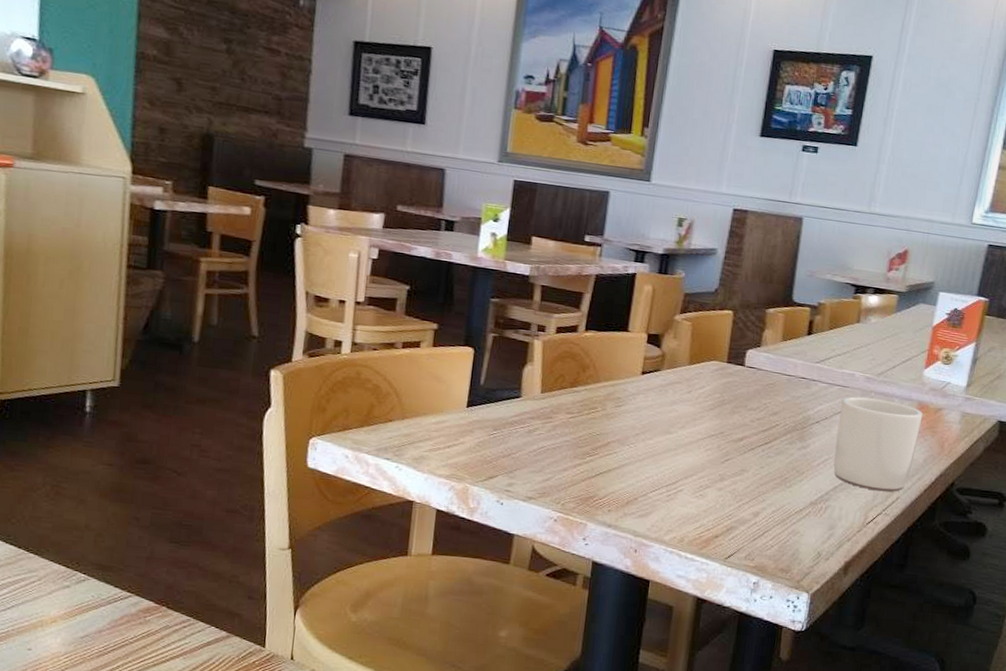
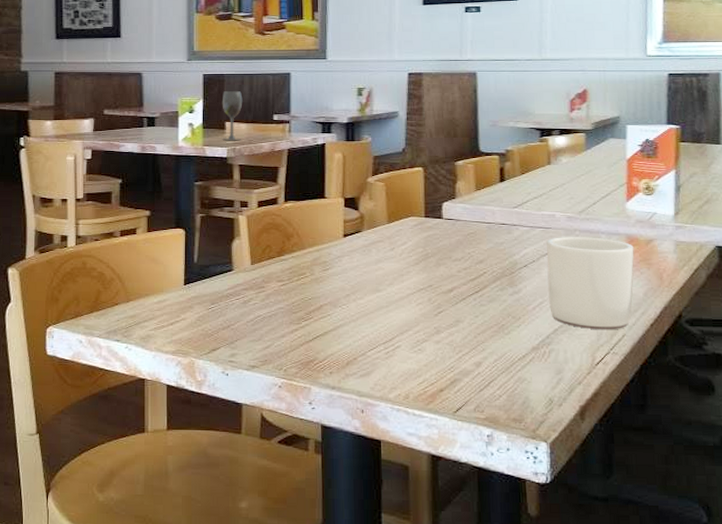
wine glass: none [526,202,554,259] -> present [222,91,243,141]

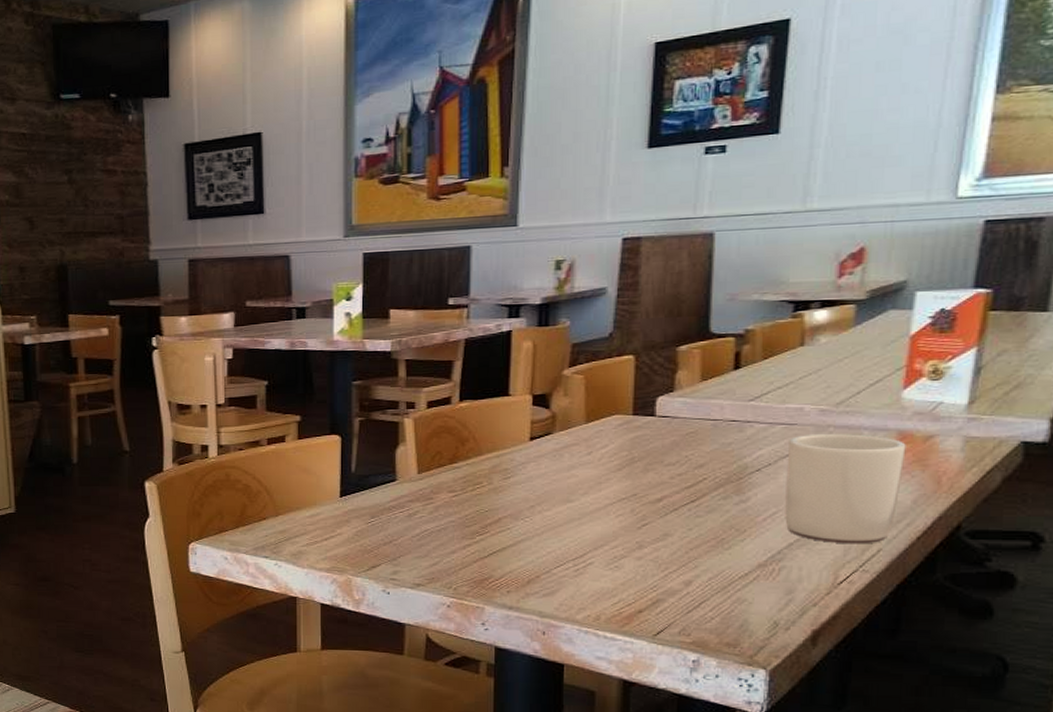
wine glass: present [222,91,243,141] -> none [385,272,411,332]

